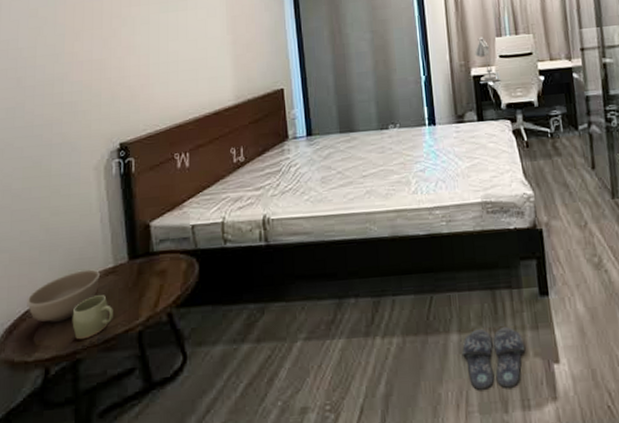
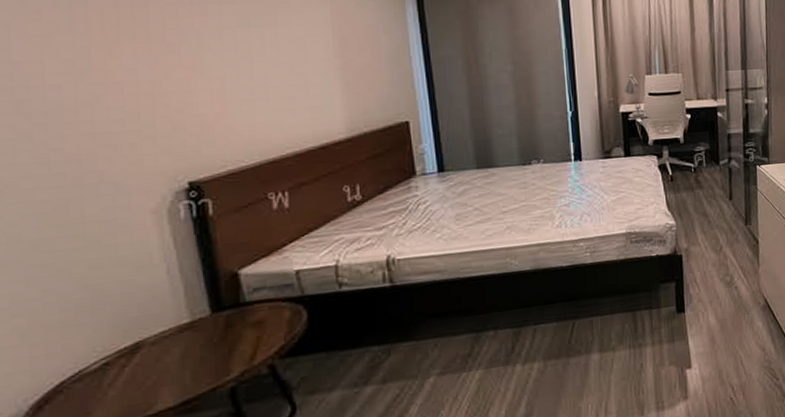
bowl: present [27,269,100,323] -> none [62,326,171,392]
mug: present [72,295,114,340] -> none [133,353,195,405]
slippers: present [461,326,526,390] -> none [602,342,662,400]

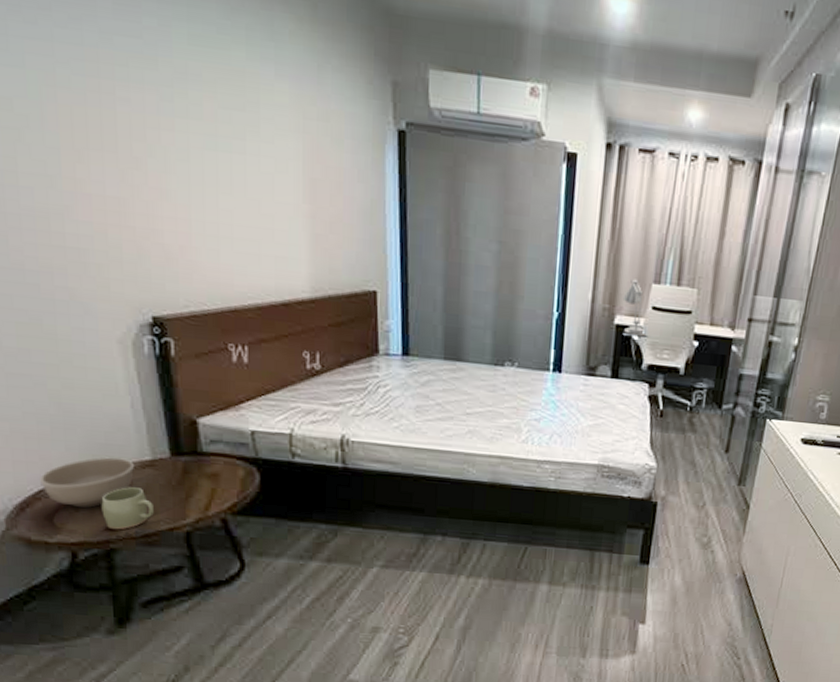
bowl: none [62,326,171,392] -> present [40,457,134,508]
mug: none [133,353,195,405] -> present [101,487,155,530]

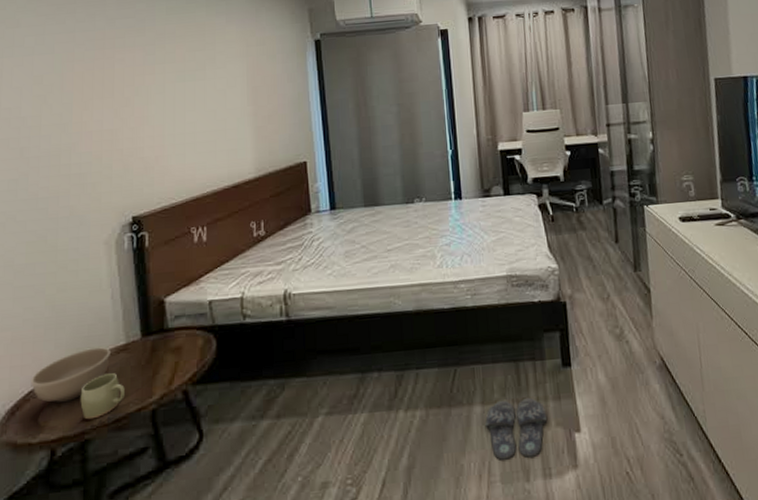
slippers: none [548,583,615,638] -> present [484,397,548,460]
desk lamp: present [622,279,647,337] -> none [501,111,527,158]

